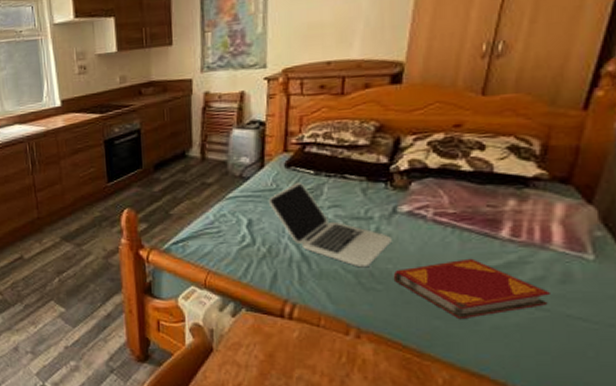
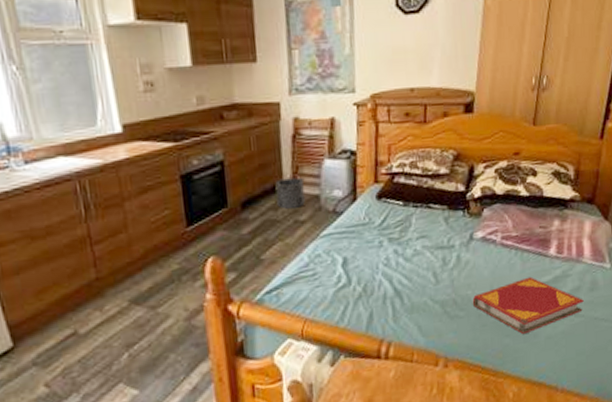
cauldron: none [185,144,213,172] -> present [275,177,305,209]
laptop: present [268,181,392,268] -> none [361,214,470,297]

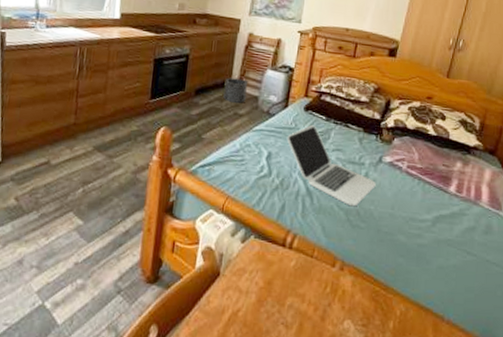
laptop: none [361,214,470,297] -> present [287,124,376,207]
hardback book: present [473,276,584,335] -> none [374,207,478,259]

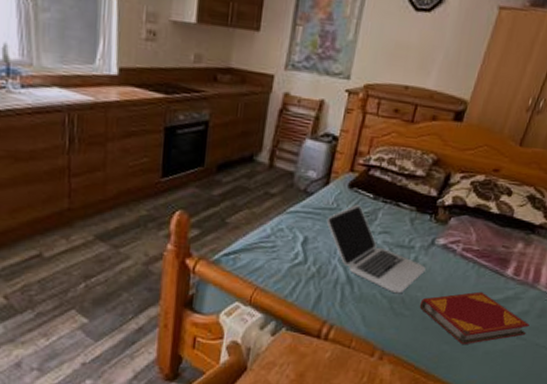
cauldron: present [223,77,249,103] -> none [251,149,283,180]
hardback book: none [374,207,478,259] -> present [420,291,530,345]

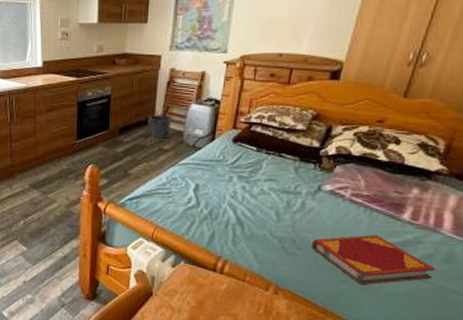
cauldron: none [251,149,283,180] -> present [147,115,172,139]
laptop: present [326,203,426,294] -> none [214,155,314,235]

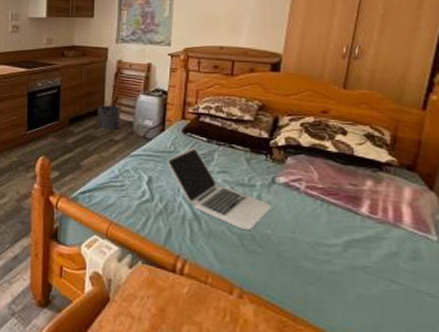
laptop: none [214,155,314,235] -> present [167,146,271,231]
hardback book: present [312,234,436,285] -> none [273,230,403,288]

